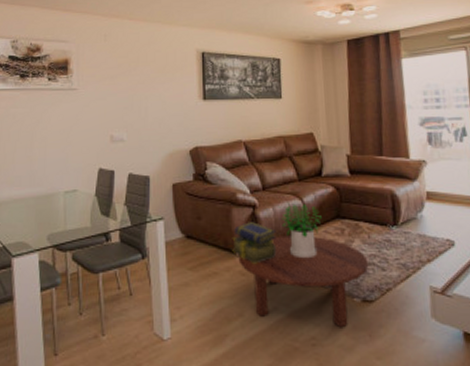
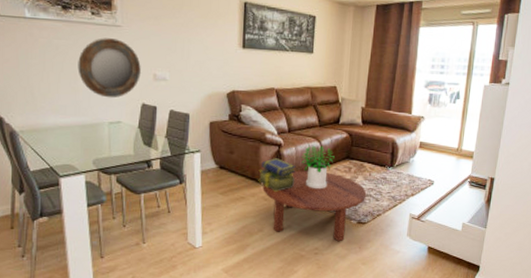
home mirror: none [33,102,97,165] -> present [78,38,141,98]

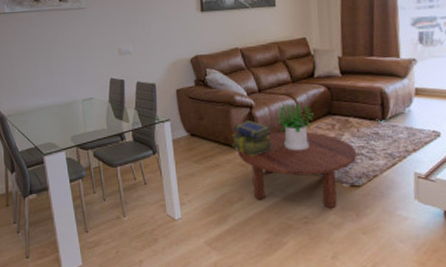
home mirror: present [78,38,141,98] -> none [51,20,107,77]

